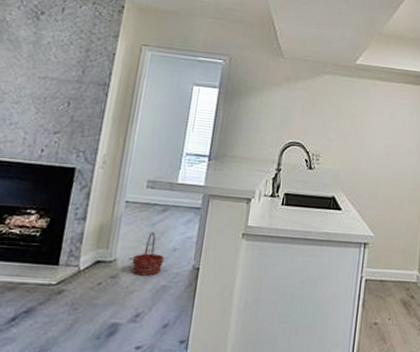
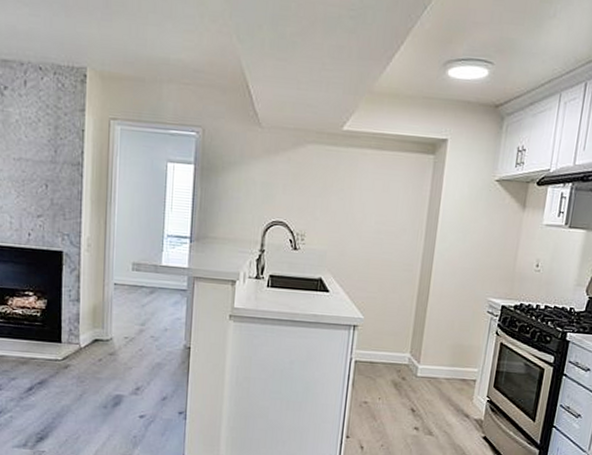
basket: present [132,232,165,276] -> none [127,313,157,354]

